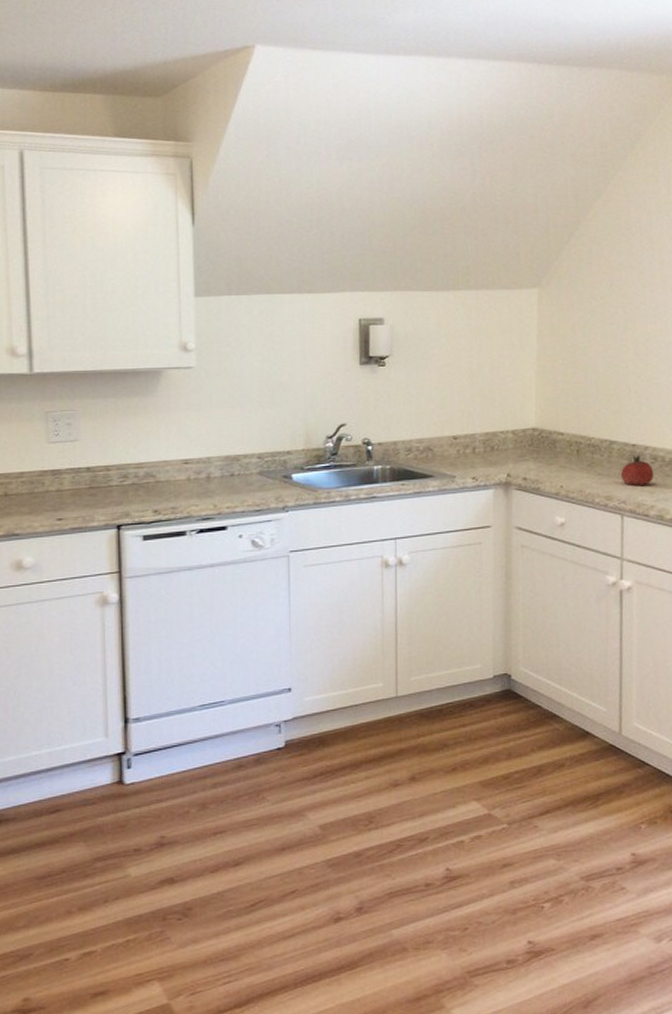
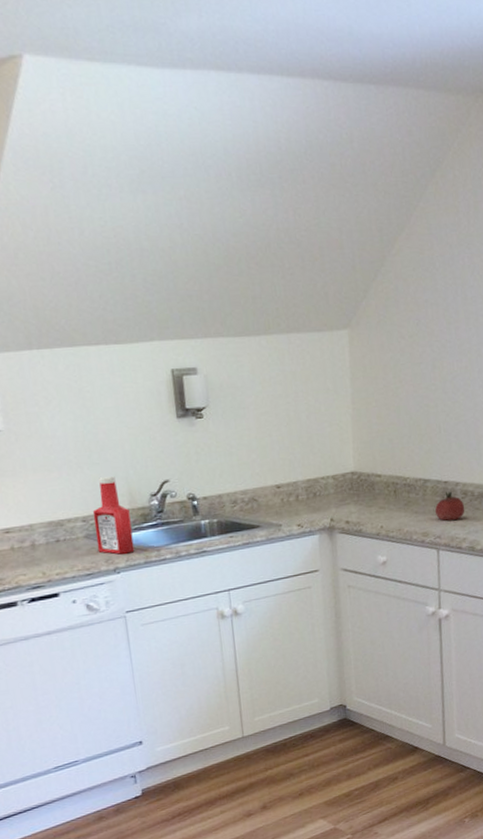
ketchup bottle: none [268,417,305,493] -> present [92,476,135,555]

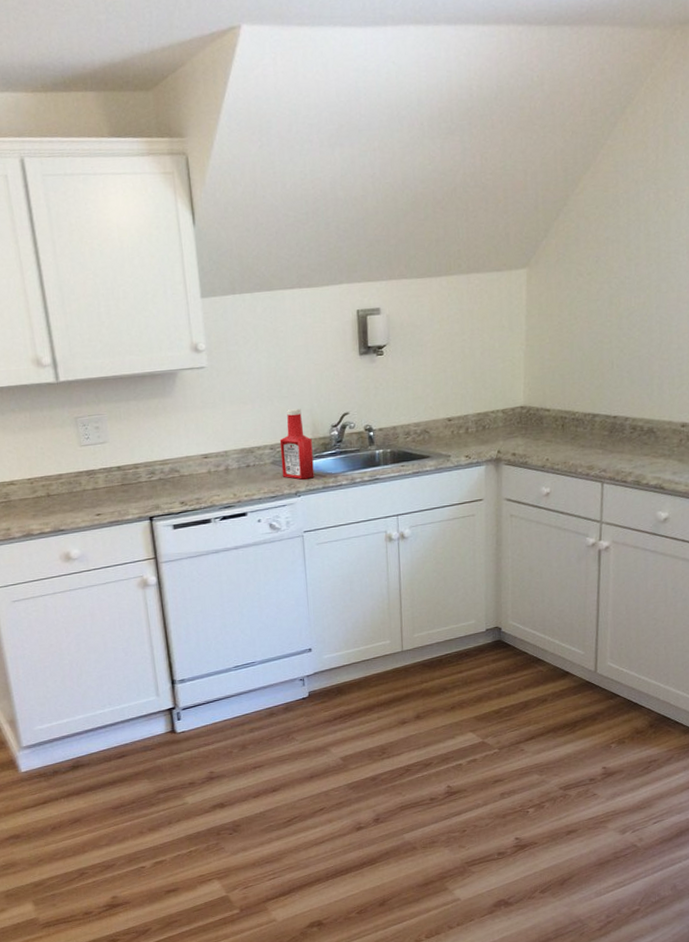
fruit: present [434,491,465,521] -> none [601,426,633,455]

